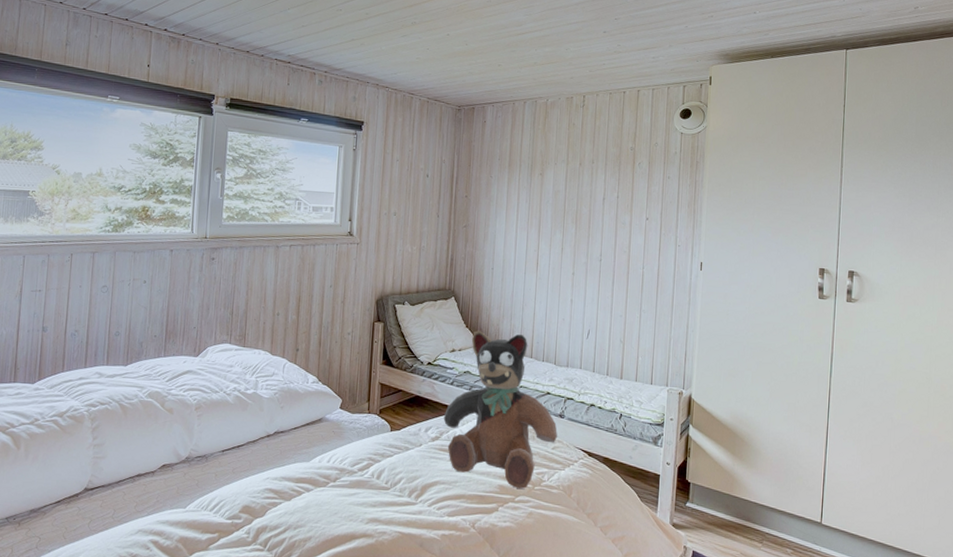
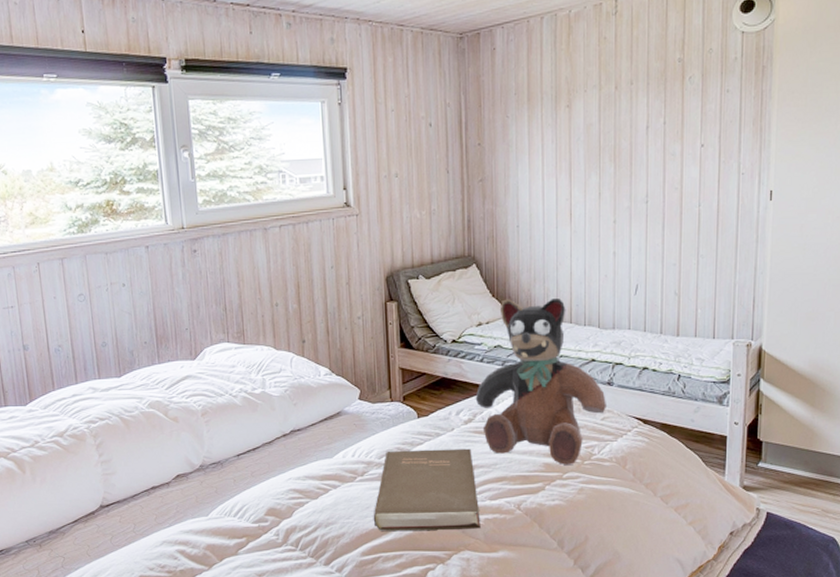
book: none [339,460,438,544] -> present [373,448,481,531]

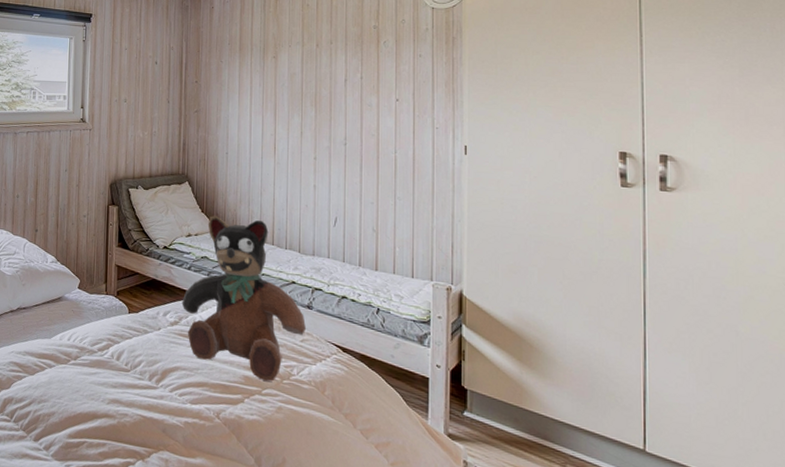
book: present [373,448,481,531] -> none [81,340,181,431]

